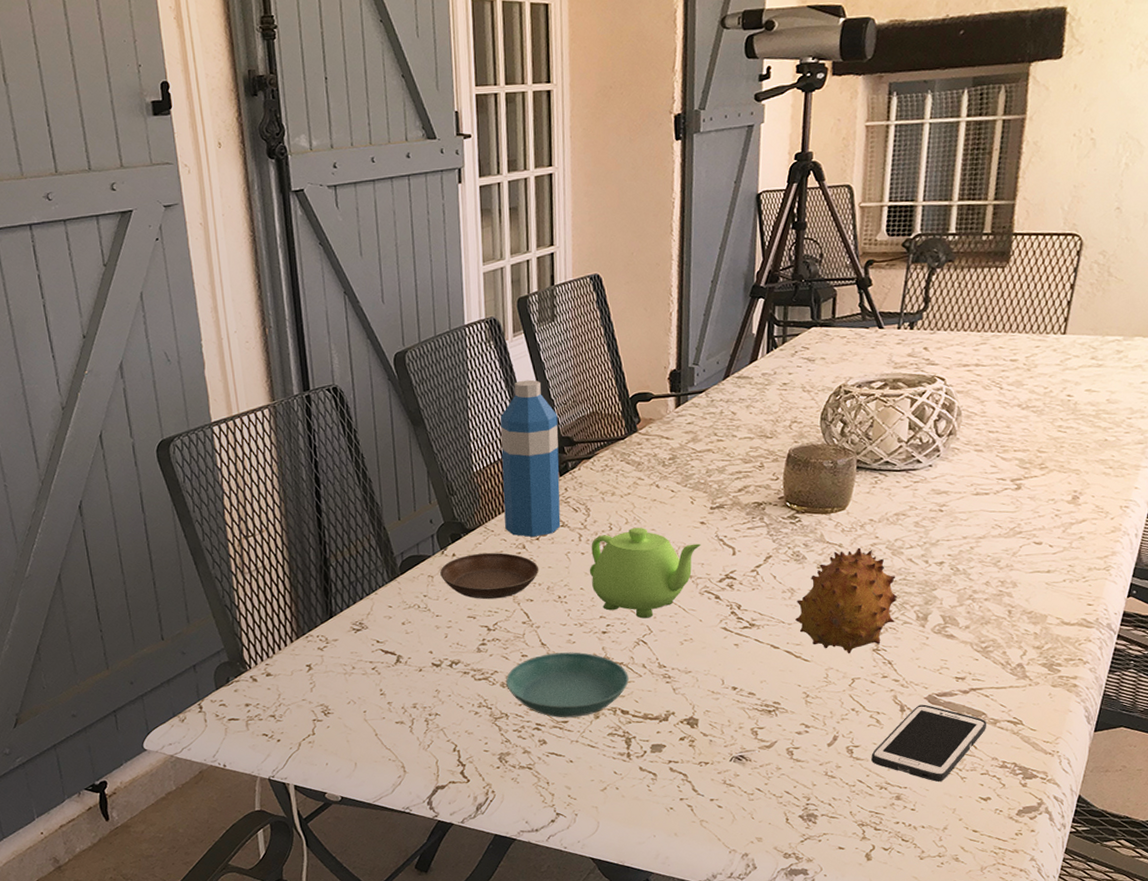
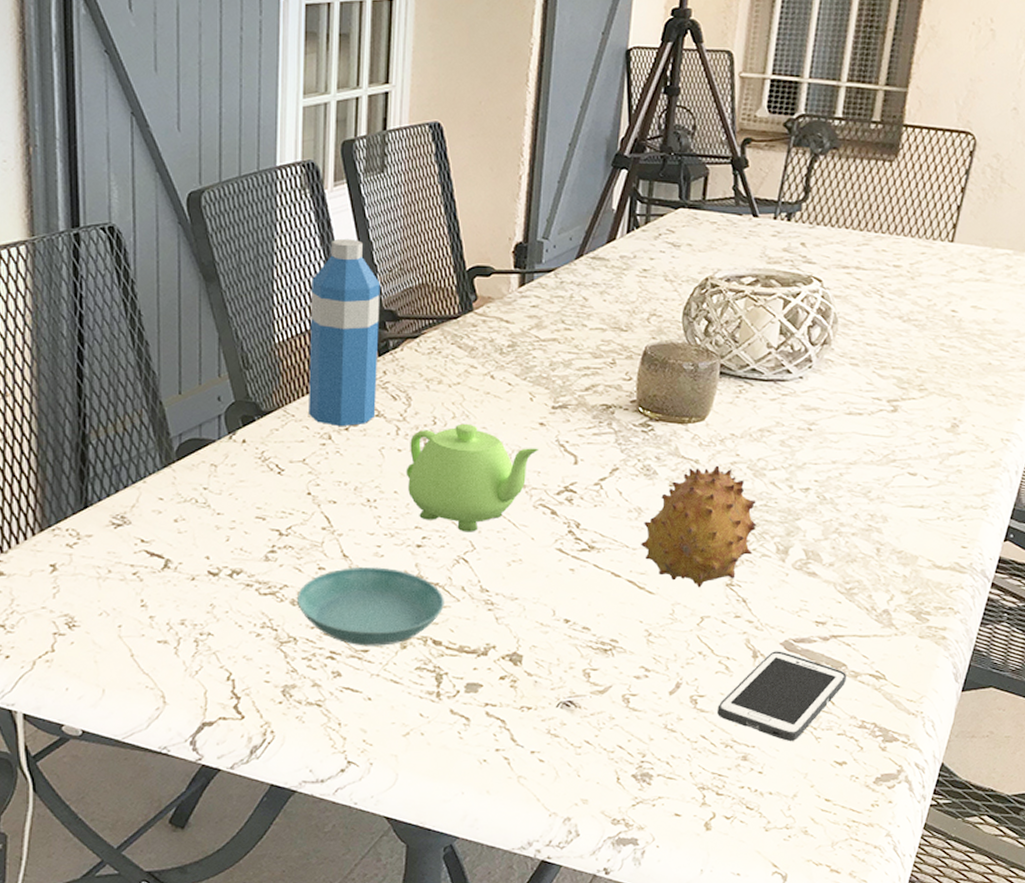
saucer: present [440,552,539,600] -> none [226,441,346,498]

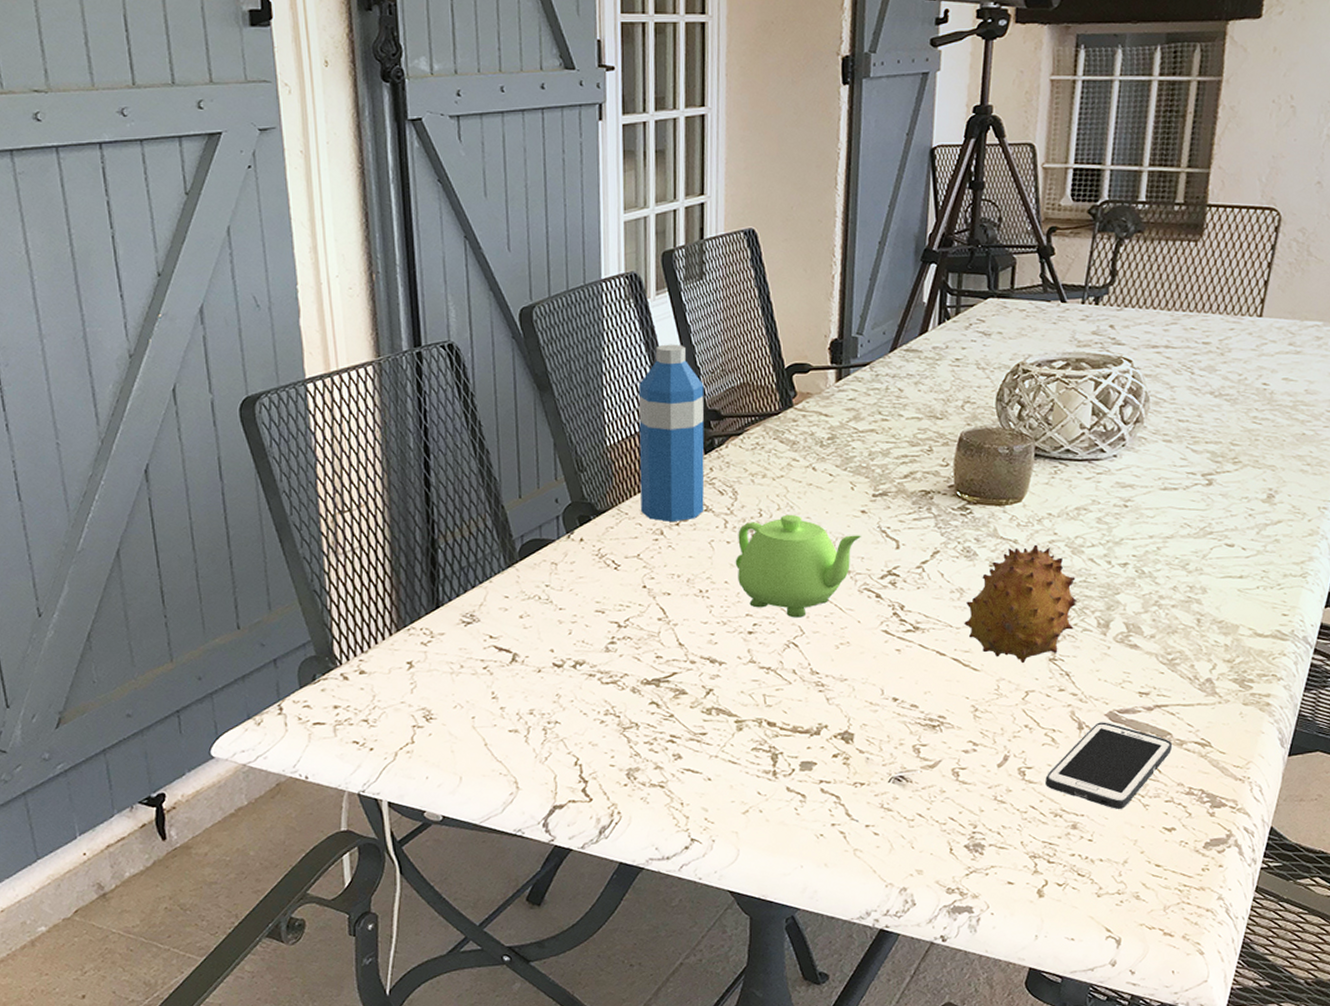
saucer: present [297,567,444,646] -> none [637,654,777,730]

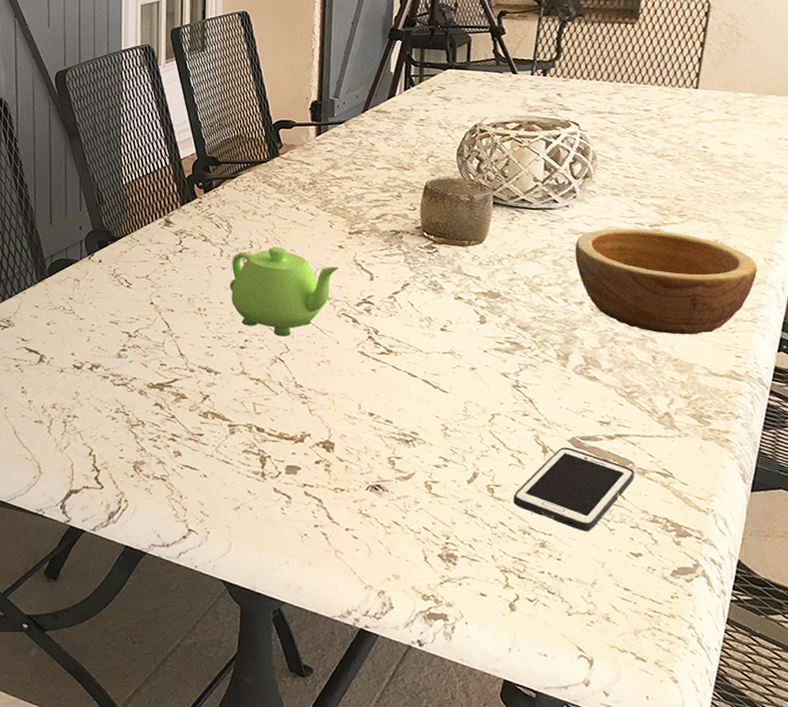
water bottle: present [638,344,704,522] -> none [149,102,204,249]
fruit: present [964,544,1077,663] -> none [433,281,537,387]
bowl: none [1121,479,1311,595] -> present [575,229,758,335]

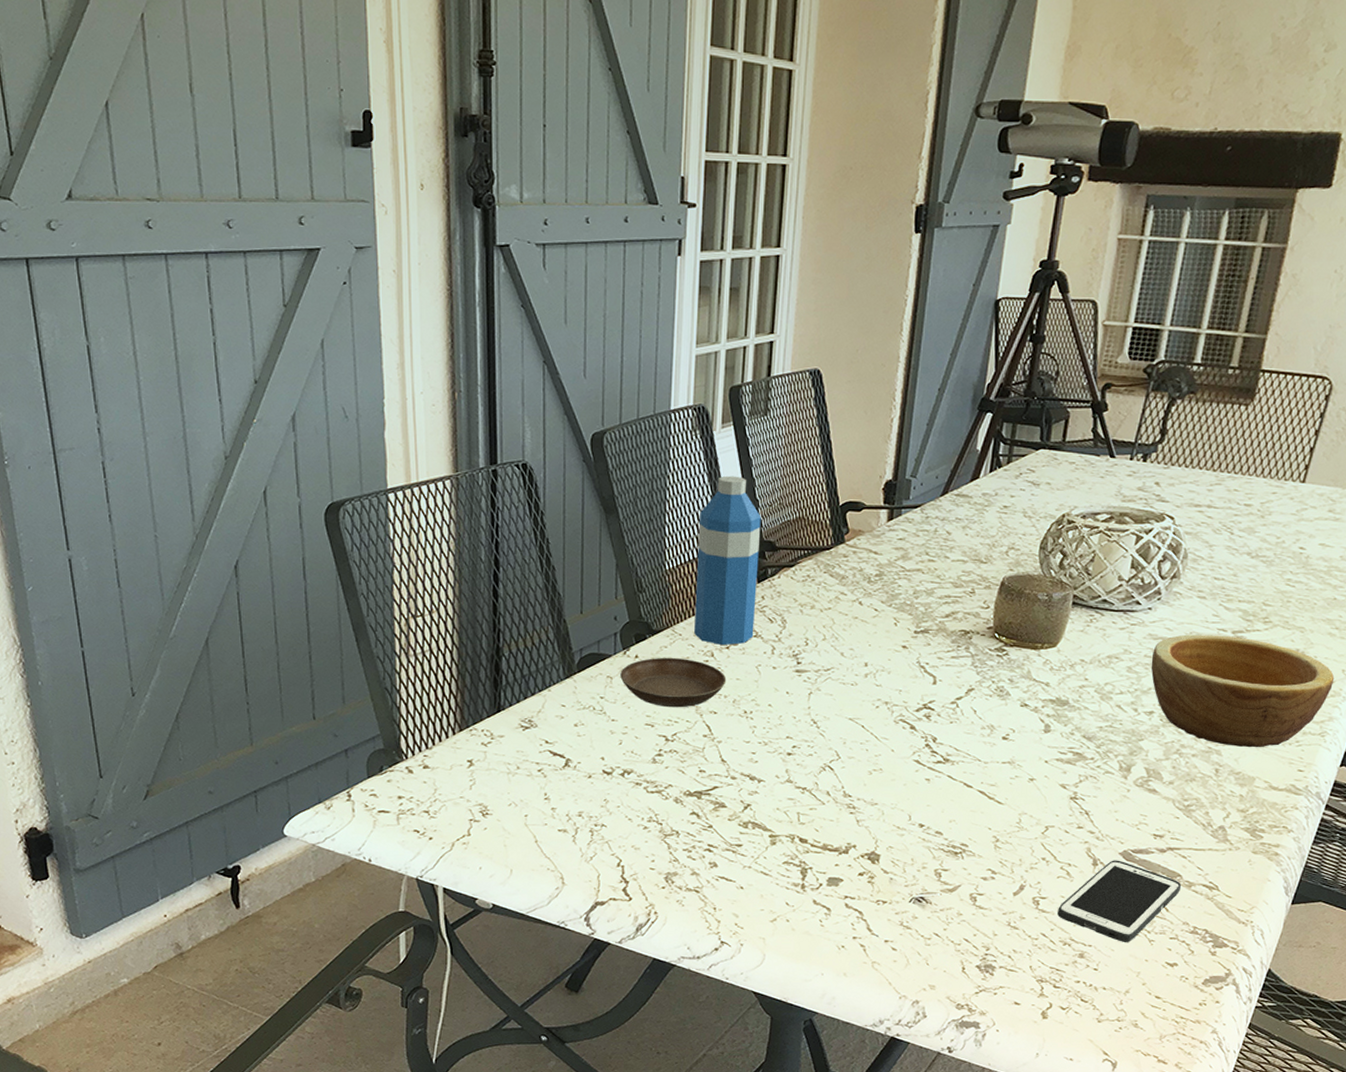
saucer: none [86,261,181,307] -> present [620,657,727,708]
water bottle: none [149,102,204,249] -> present [694,475,761,645]
teapot: present [229,246,339,337] -> none [779,645,900,743]

